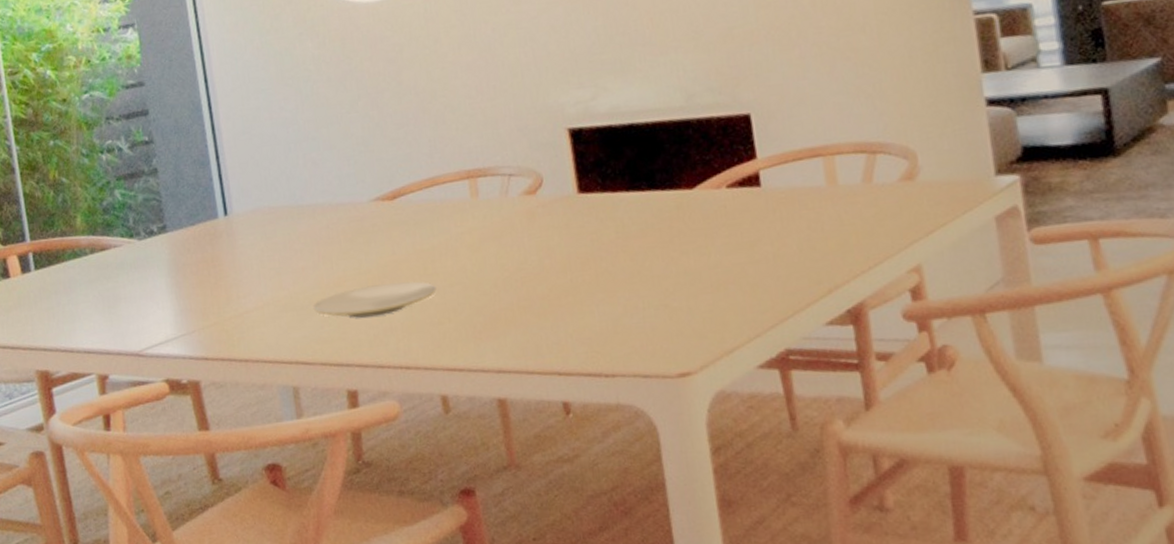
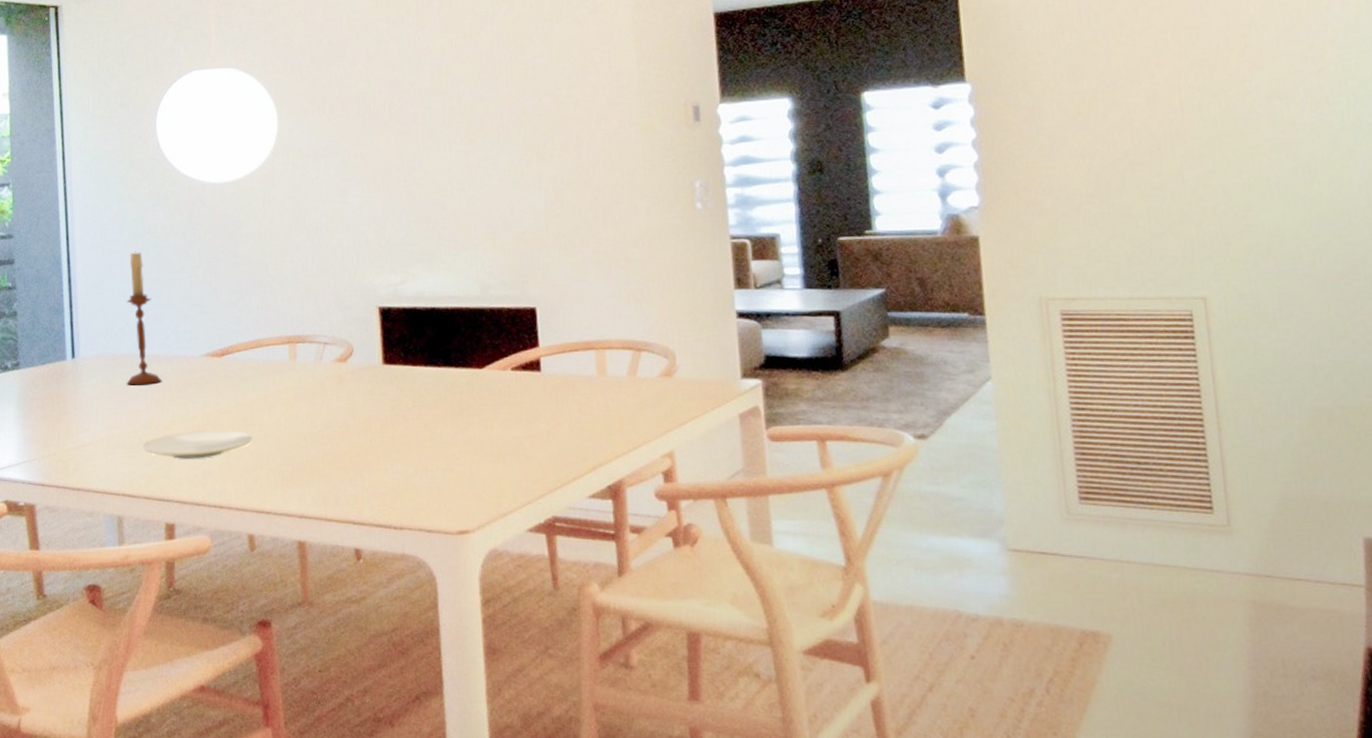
candlestick: none [279,88,328,241] -> present [126,251,162,385]

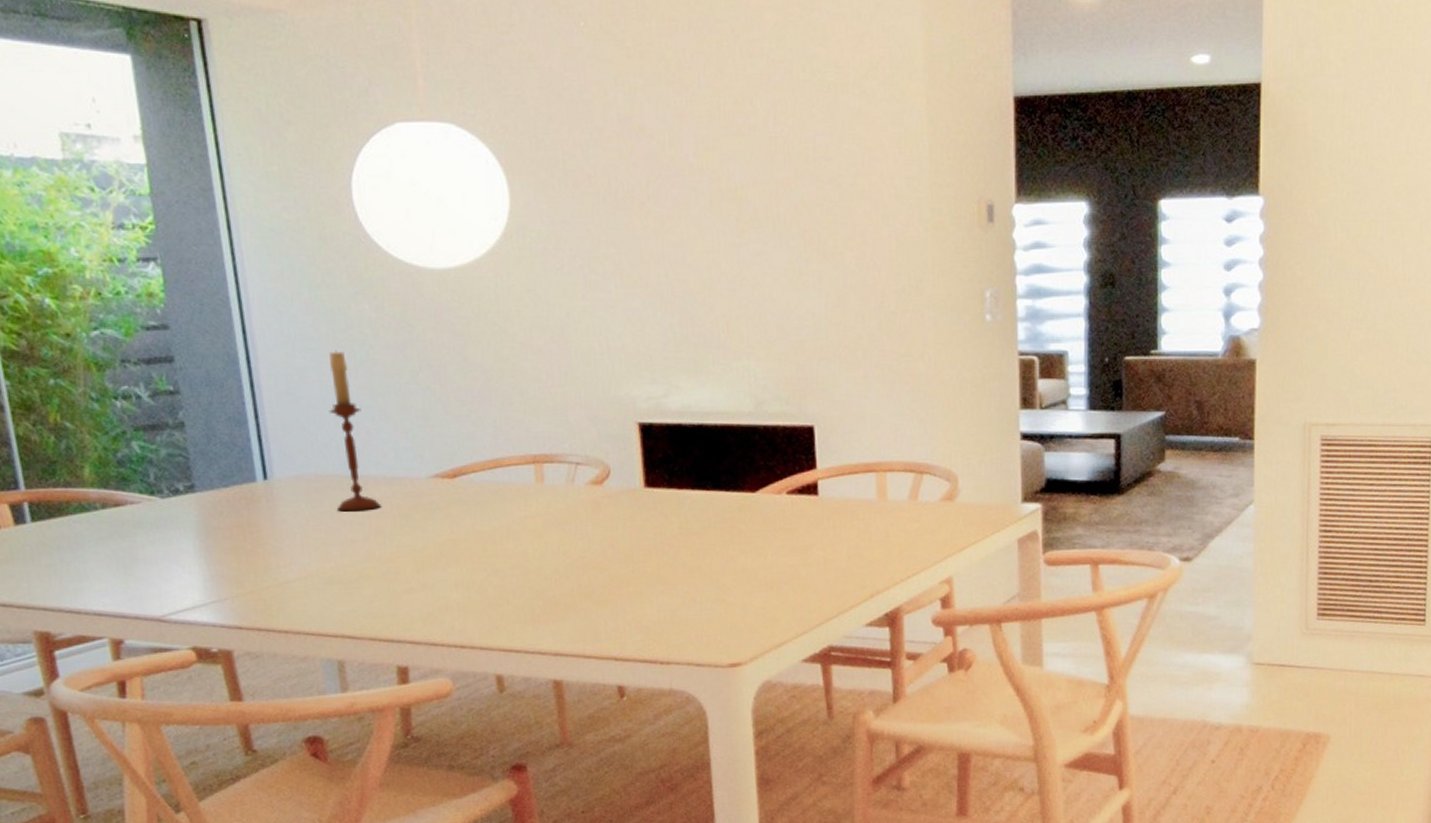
plate: present [142,430,253,459] -> none [362,562,496,595]

